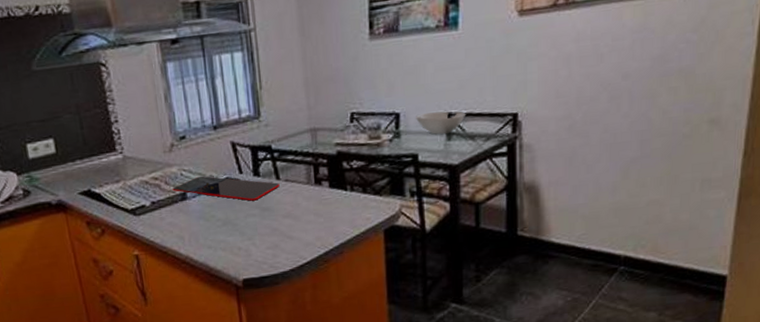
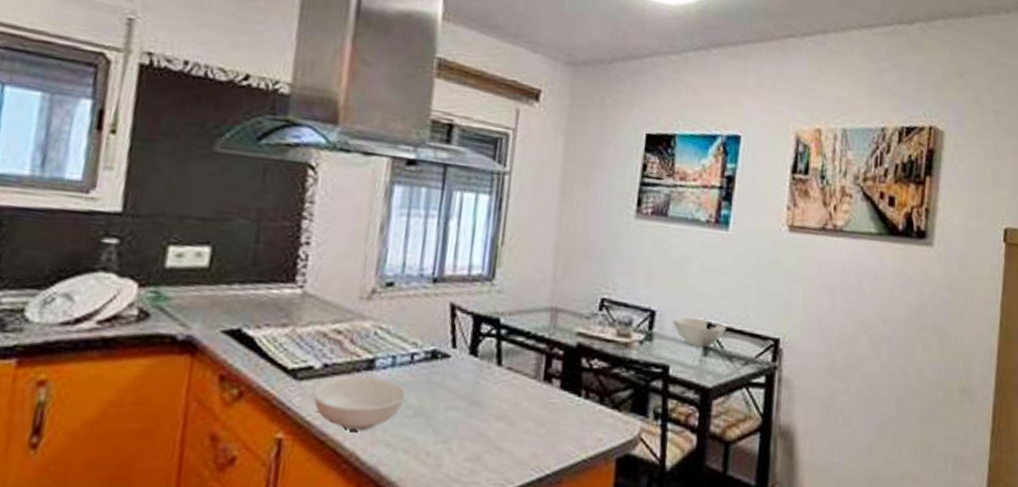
bowl: none [149,204,214,243] -> present [312,376,407,431]
cutting board: present [172,176,280,201] -> none [358,340,500,389]

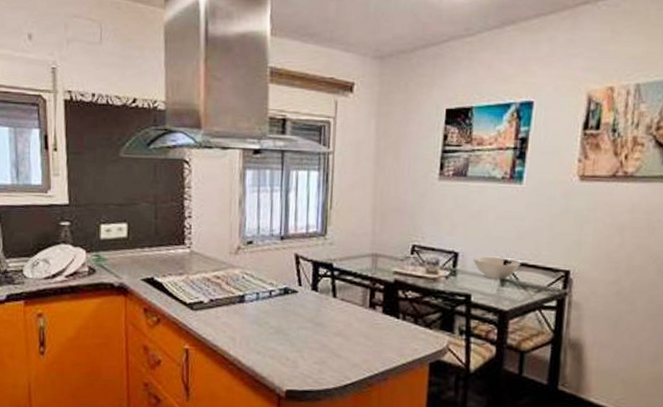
bowl: present [312,376,407,431] -> none [205,307,269,344]

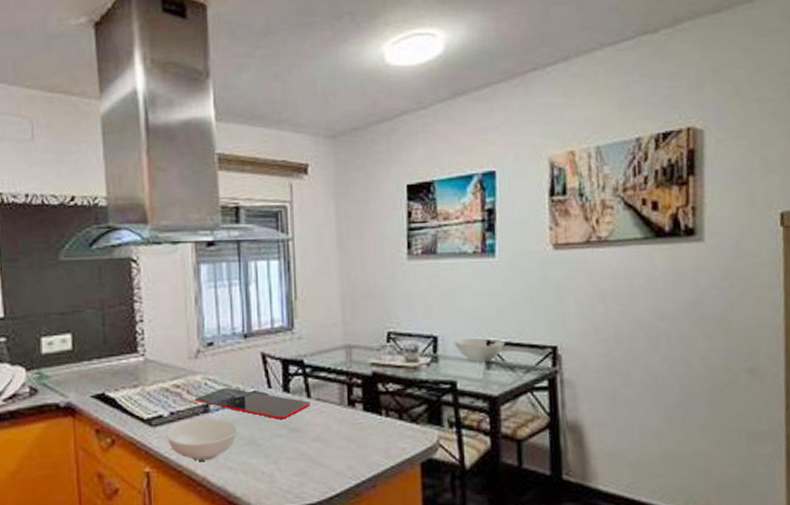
bowl: none [205,307,269,344] -> present [166,419,238,461]
cutting board: none [232,282,336,314] -> present [195,387,310,419]

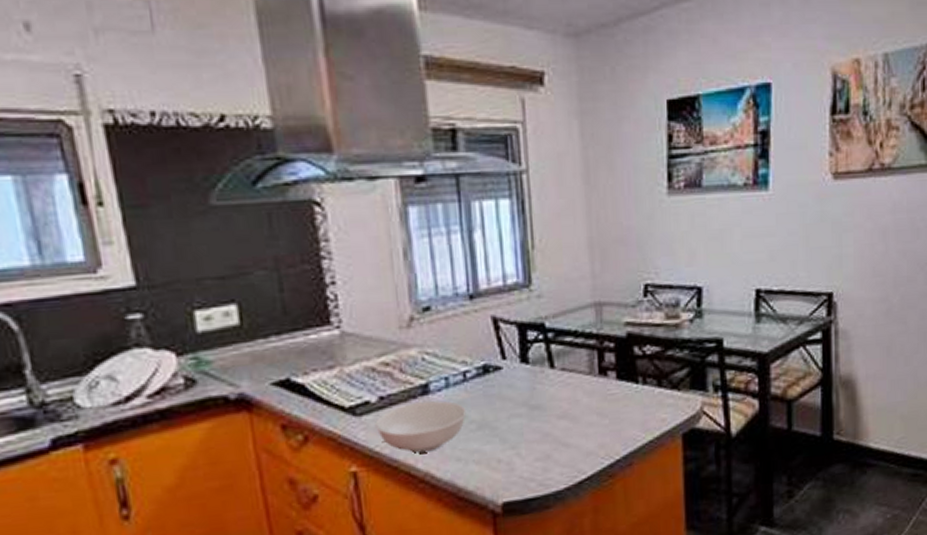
cutting board: present [195,387,310,419] -> none [410,361,554,396]
bowl: present [454,338,505,363] -> none [721,287,777,316]

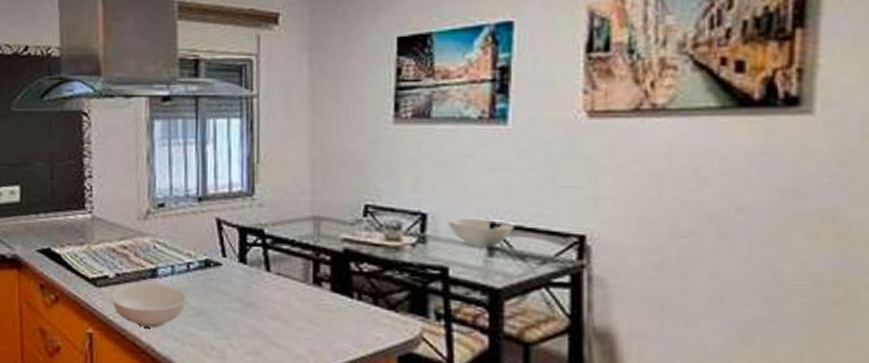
bowl: none [721,287,777,316] -> present [448,218,515,249]

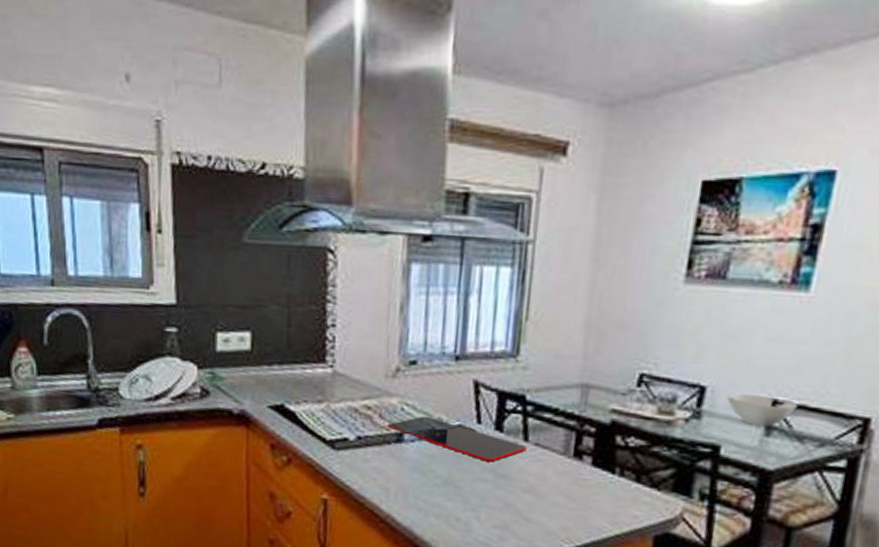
bowl: present [111,283,187,328] -> none [349,448,435,496]
cutting board: none [142,252,270,292] -> present [387,415,527,462]

